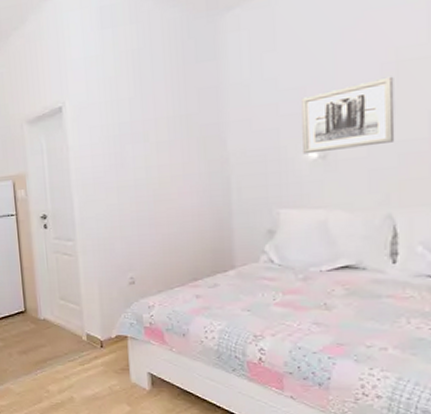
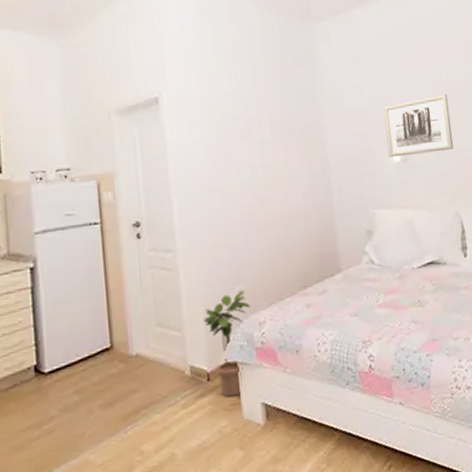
potted plant: none [99,277,141,363] -> present [204,290,251,397]

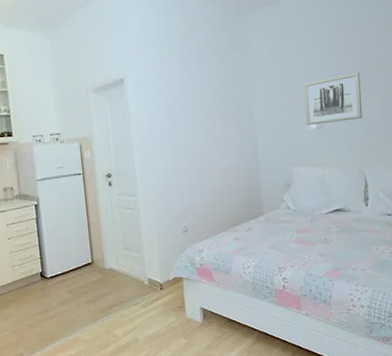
potted plant: present [204,290,251,397] -> none [158,226,193,302]

